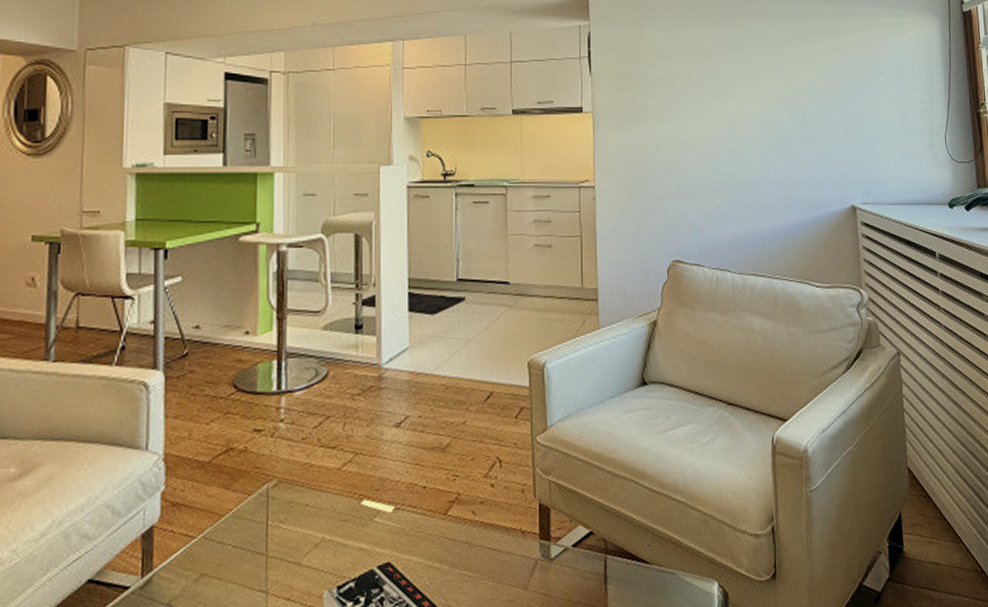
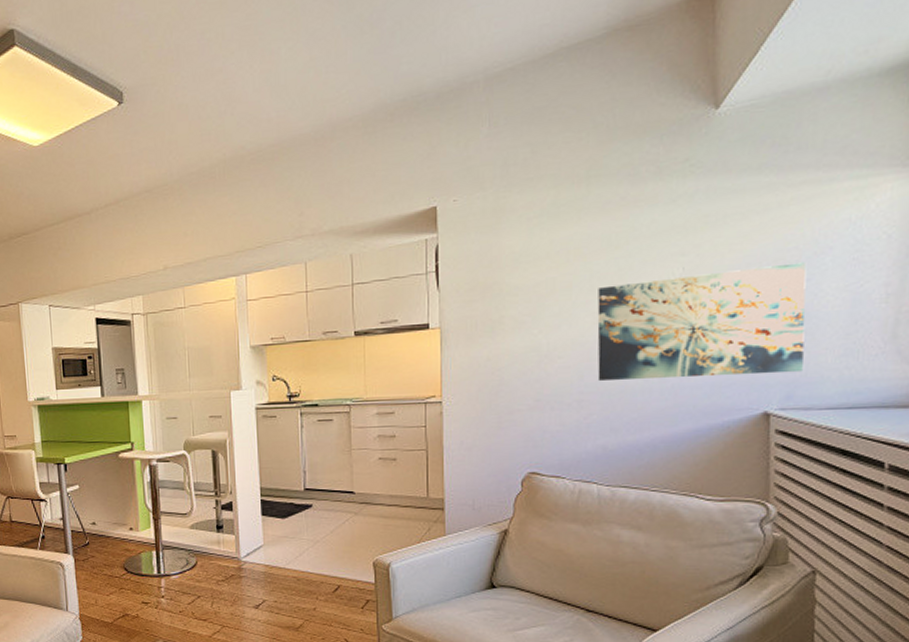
wall art: none [723,79,876,173] -> present [597,262,807,381]

